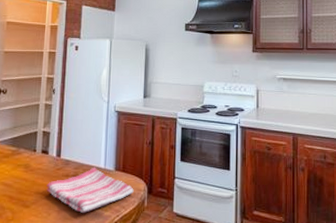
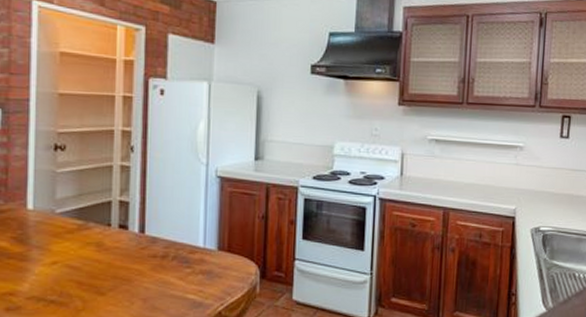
dish towel: present [46,167,134,213] -> none [127,246,243,301]

